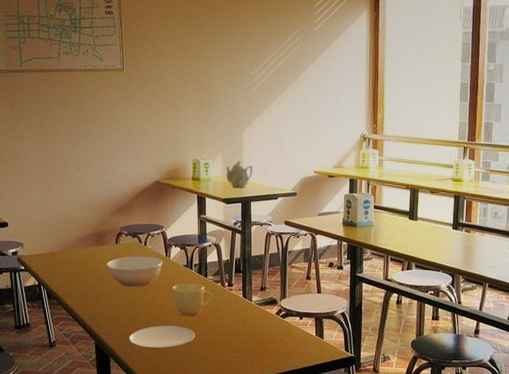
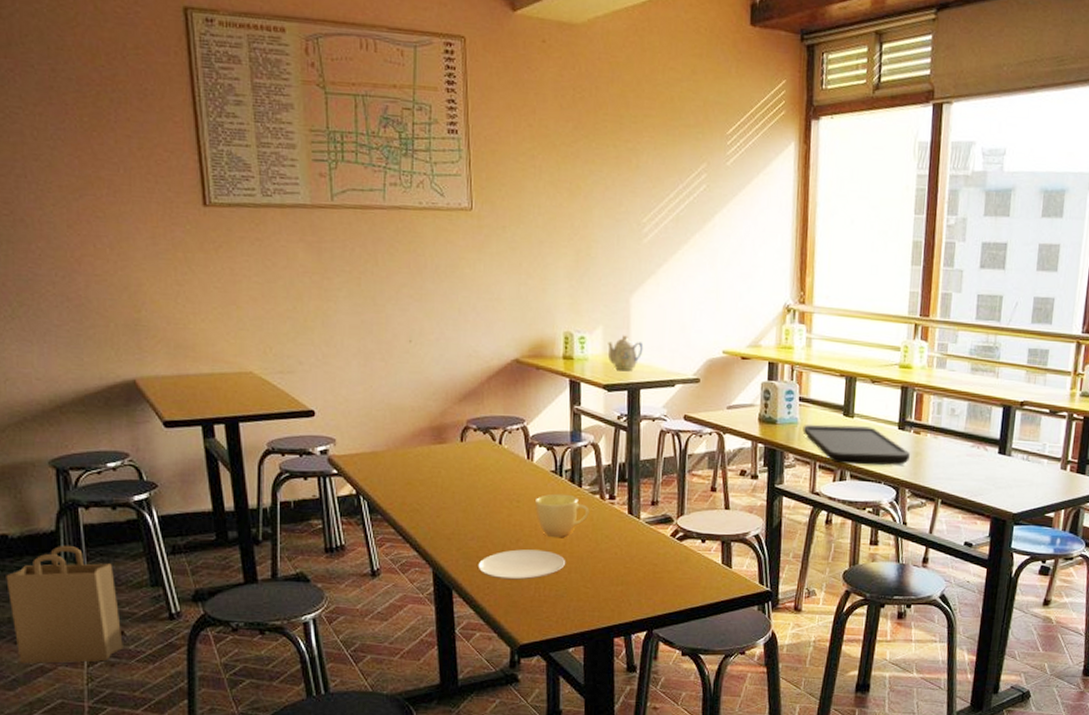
bowl: present [106,256,163,287] -> none [448,458,524,499]
tray: none [377,226,463,258] -> present [802,424,911,466]

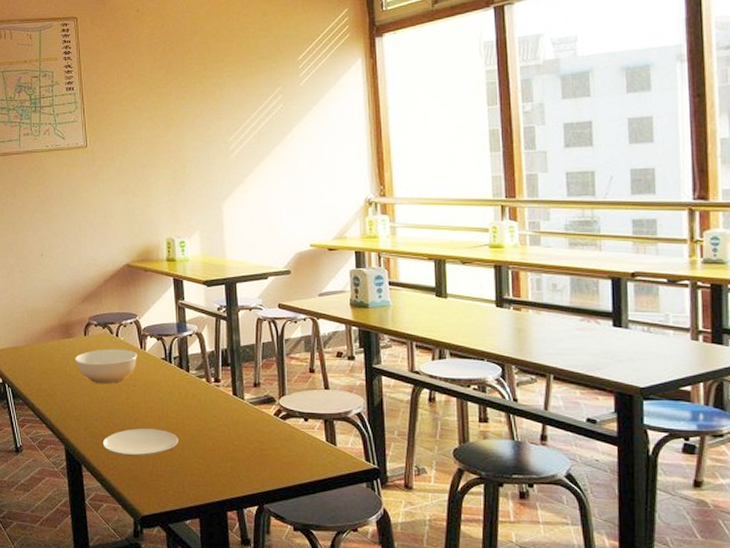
bowl: none [448,458,524,499] -> present [74,349,138,384]
cup: present [535,493,590,538] -> none [149,378,198,418]
teapot: present [608,335,644,370] -> none [205,237,237,267]
tray: present [802,424,911,466] -> none [395,306,513,343]

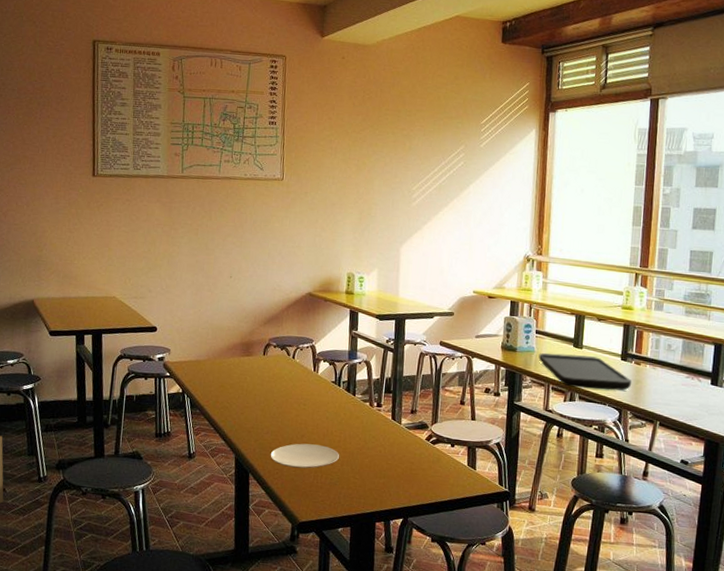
bowl: present [74,349,138,384] -> none [252,369,311,402]
tray: none [395,306,513,343] -> present [538,352,632,391]

